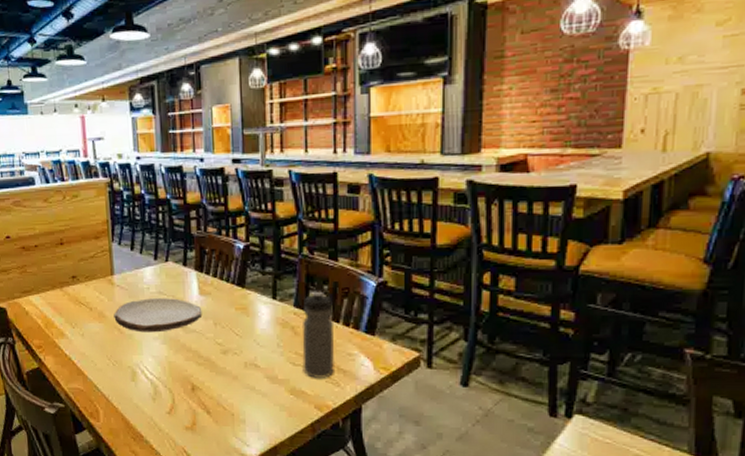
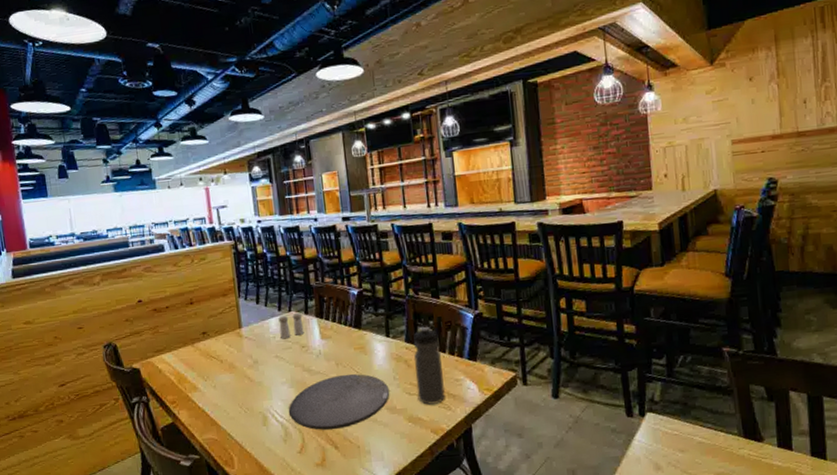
plate: present [114,298,203,333] -> none [243,344,325,379]
salt and pepper shaker: none [154,264,181,291] -> present [278,313,304,339]
plate: none [159,335,272,393] -> present [288,374,390,430]

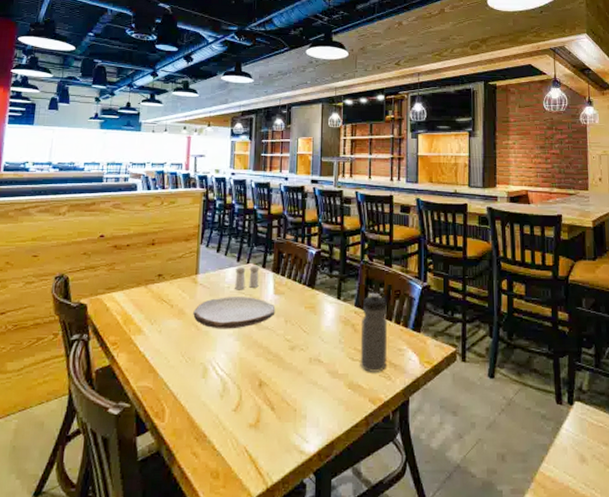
plate: none [243,344,325,379] -> present [193,297,276,329]
plate: present [288,374,390,430] -> none [230,332,334,388]

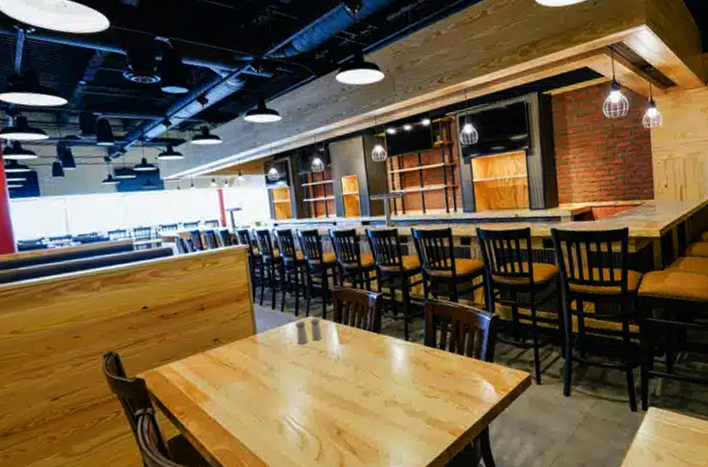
plate: present [193,297,276,329] -> none [258,349,344,386]
water bottle: present [360,292,388,372] -> none [432,329,464,407]

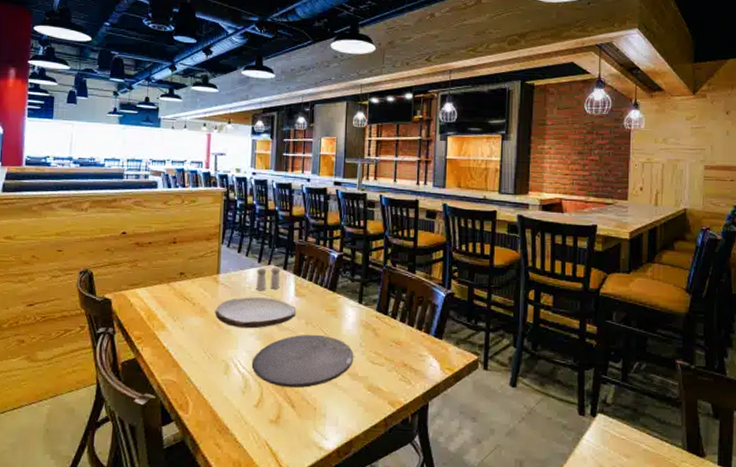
plate: none [258,349,344,386] -> present [215,297,297,329]
plate: none [305,378,409,436] -> present [251,334,354,388]

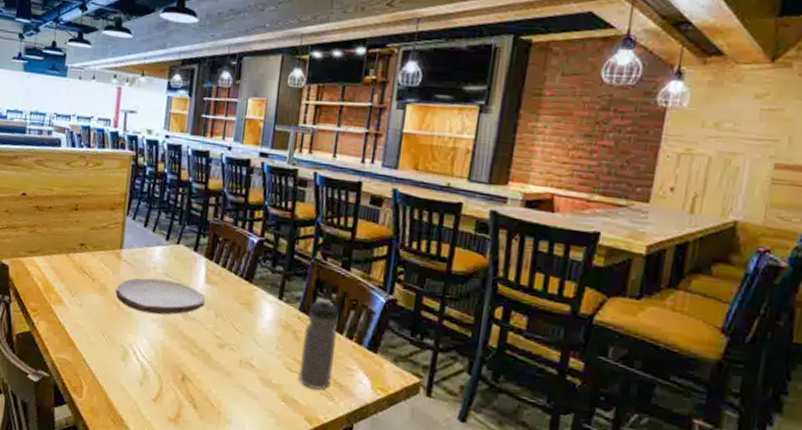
plate: present [251,334,354,388] -> none [151,327,269,388]
salt and pepper shaker: present [256,267,281,291] -> none [162,247,191,273]
water bottle: none [380,298,410,376] -> present [298,297,339,390]

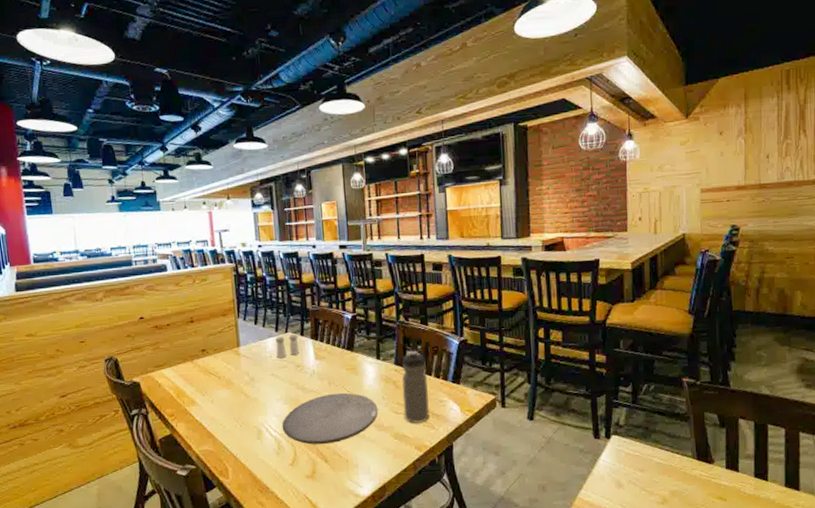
plate: present [115,277,206,315] -> none [240,363,319,396]
plate: none [151,327,269,388] -> present [282,393,378,445]
salt and pepper shaker: none [162,247,191,273] -> present [275,334,300,359]

